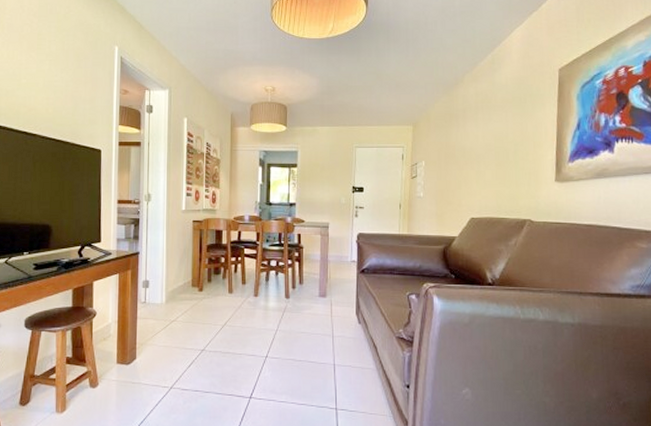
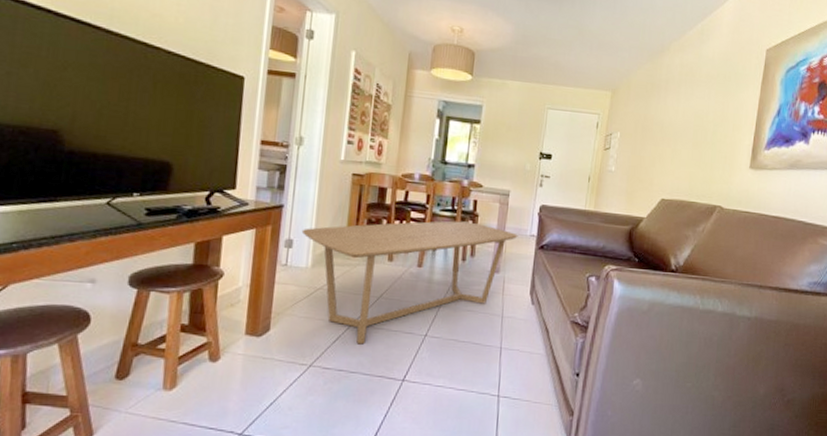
coffee table: none [155,254,340,367] -> present [301,221,518,345]

